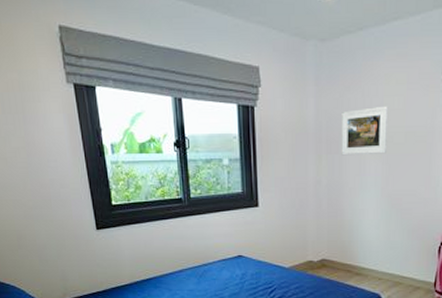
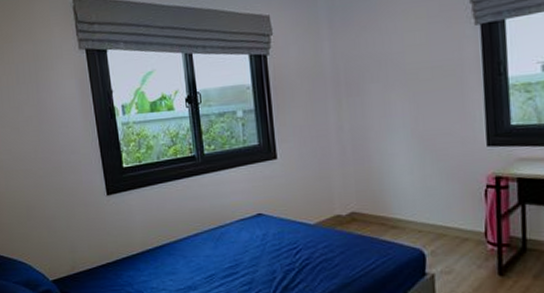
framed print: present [341,106,388,156] -> none [360,42,412,98]

